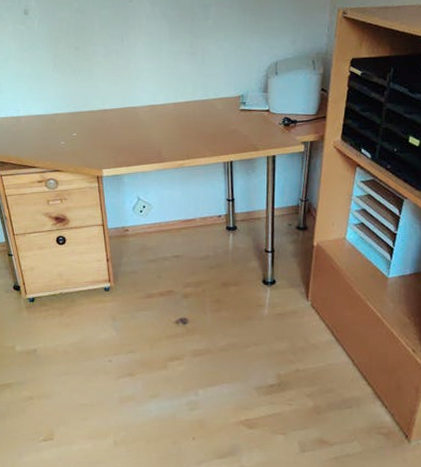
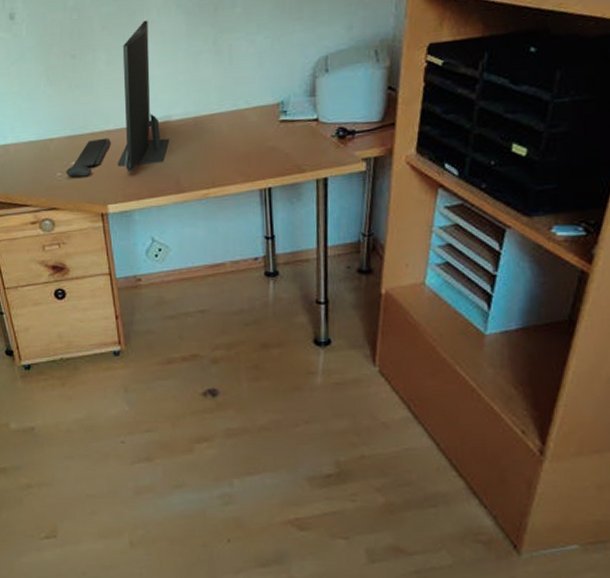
monitor: none [69,24,154,146] -> present [66,20,170,178]

